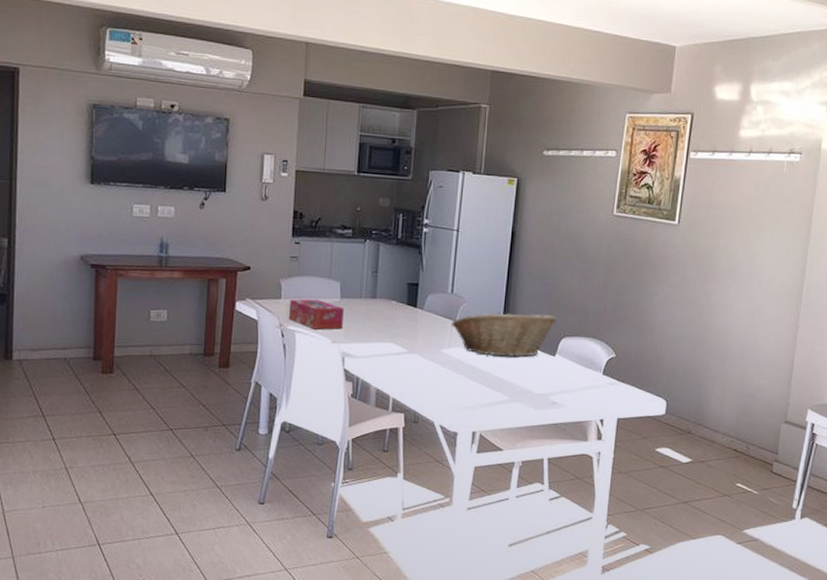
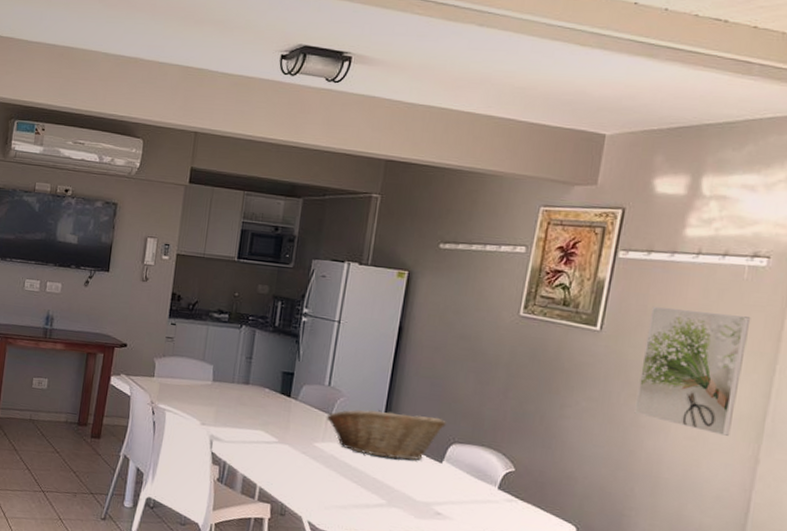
tissue box: present [289,298,344,330] -> none [161,378,215,412]
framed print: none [707,200,790,308] -> present [634,306,751,436]

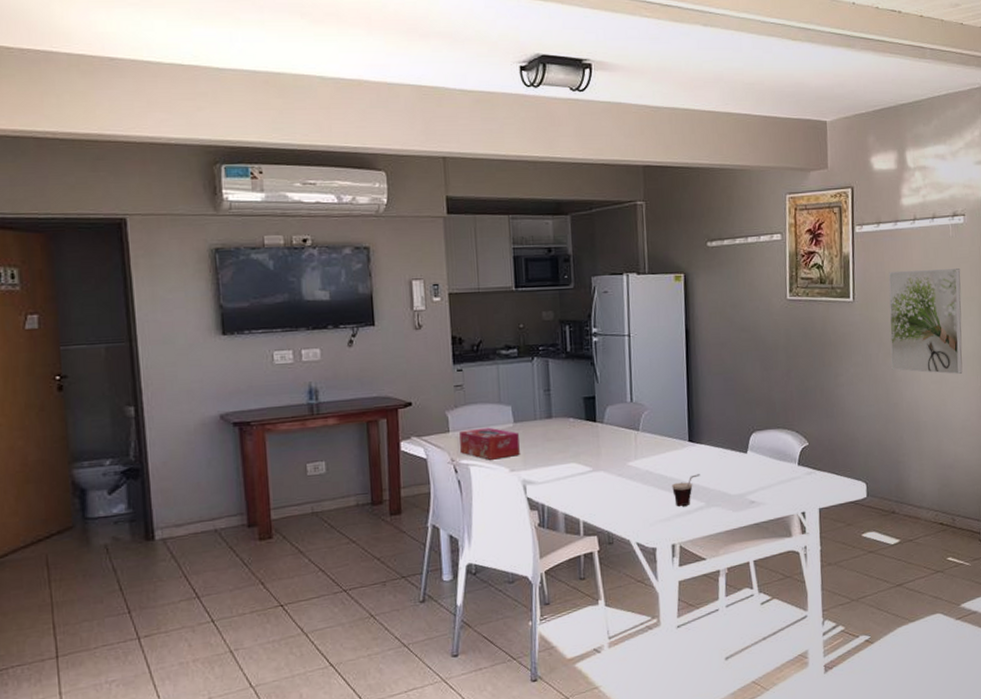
tissue box: none [161,378,215,412] -> present [459,427,520,460]
fruit basket: present [327,409,446,460] -> none [635,410,744,462]
cup: none [354,470,387,499] -> present [672,474,700,506]

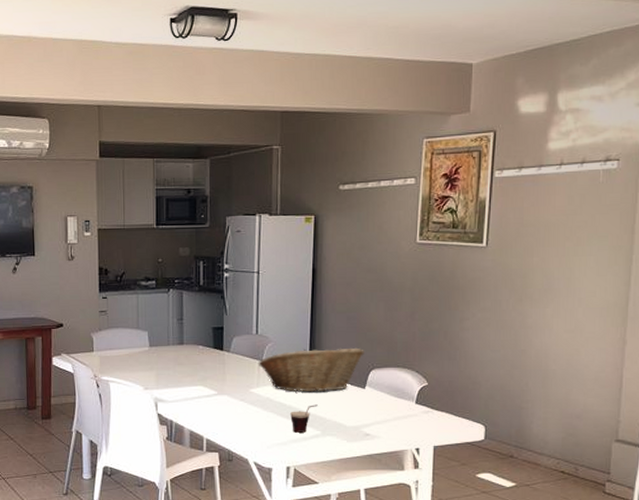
tissue box: present [459,427,520,460] -> none [102,349,153,378]
fruit basket: none [635,410,744,462] -> present [259,347,364,392]
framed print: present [888,268,963,374] -> none [522,216,609,324]

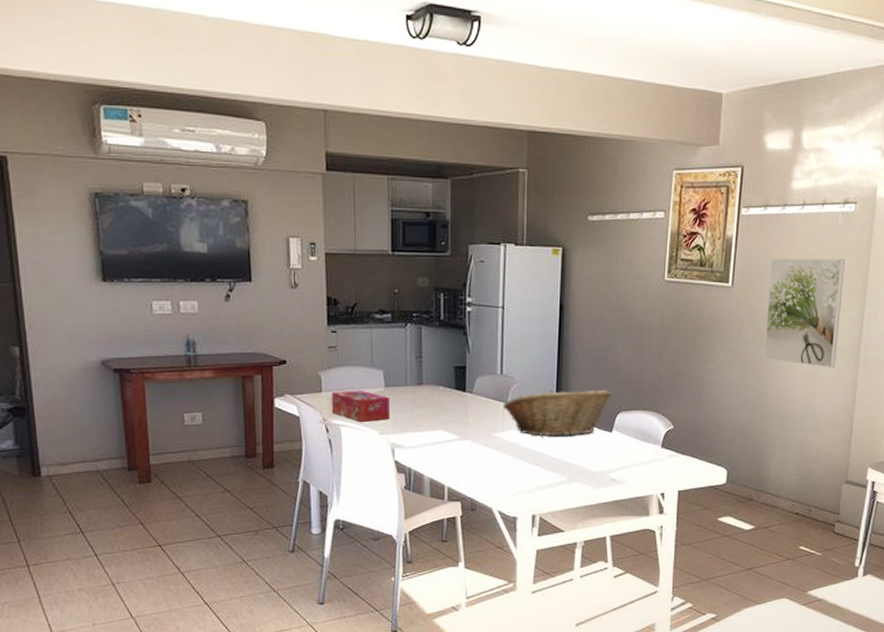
tissue box: none [102,349,153,378] -> present [332,390,390,422]
cup: present [290,404,318,433] -> none [536,449,564,479]
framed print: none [522,216,609,324] -> present [764,257,846,367]

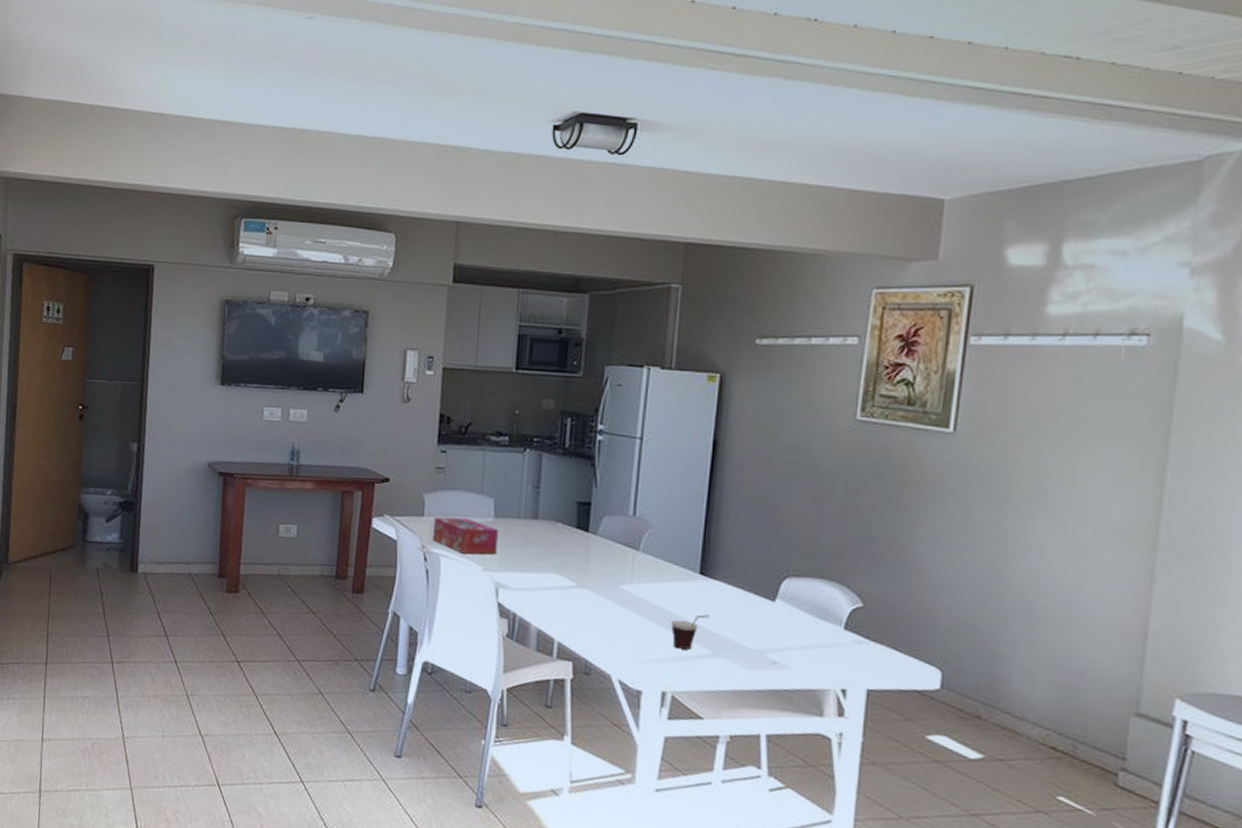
fruit basket: present [504,389,612,437] -> none [634,540,777,600]
cup: none [536,449,564,479] -> present [671,614,709,650]
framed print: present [764,257,846,367] -> none [1001,399,1133,551]

